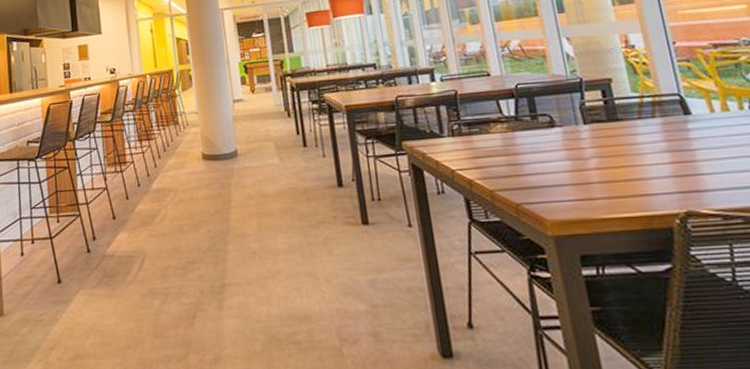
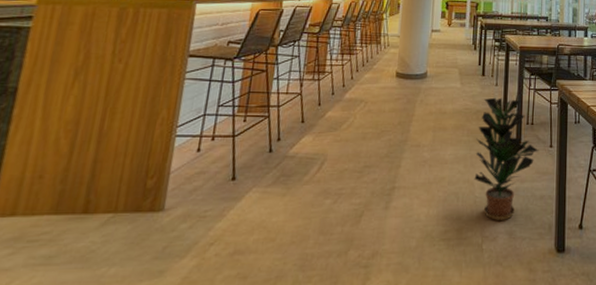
potted plant: none [310,171,395,319] -> present [474,97,539,220]

